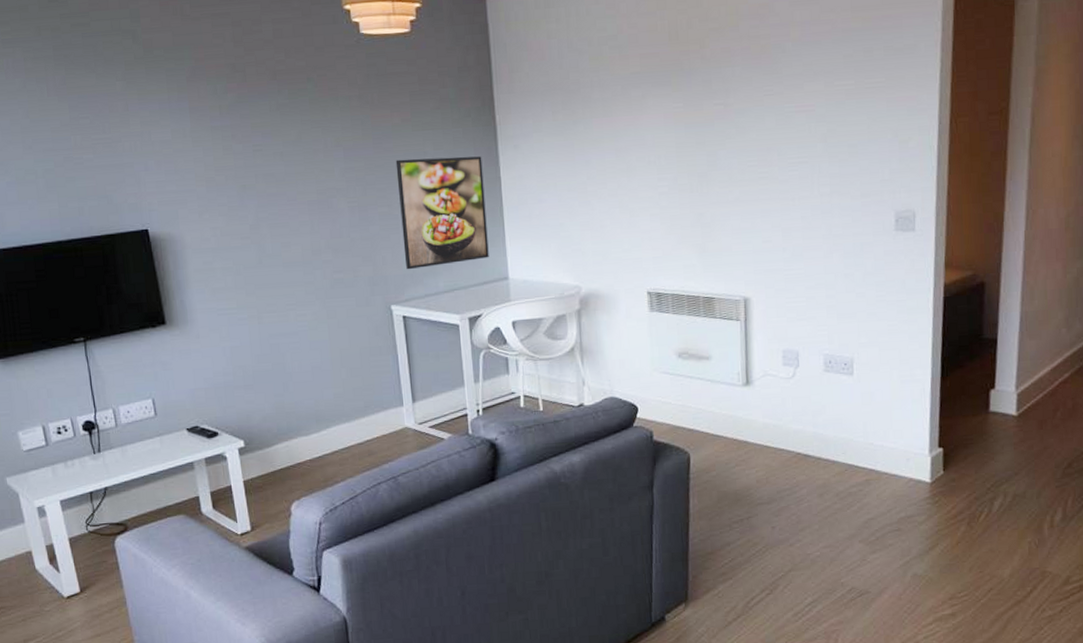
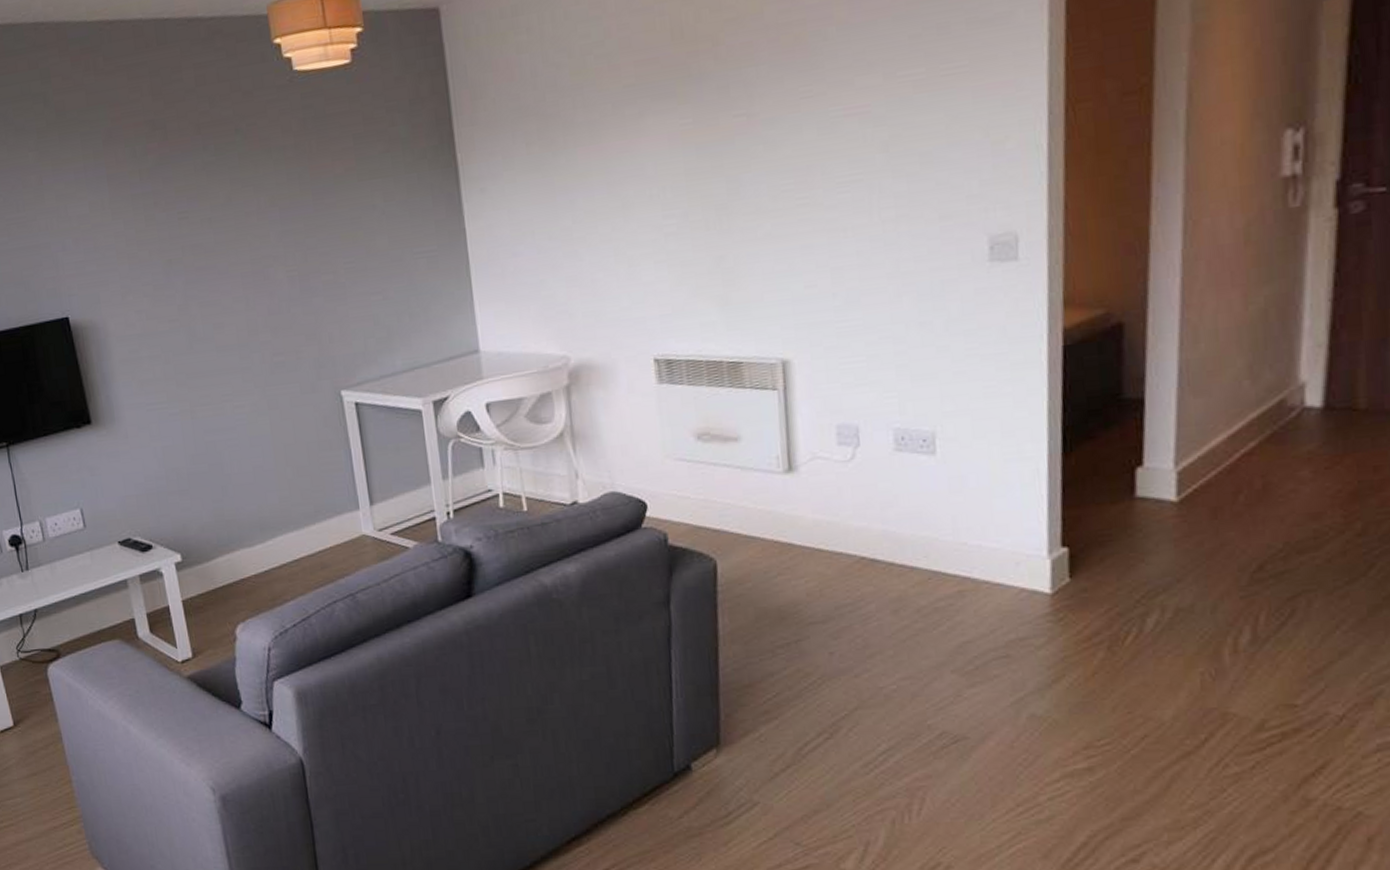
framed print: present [395,156,489,270] -> none [339,205,455,348]

